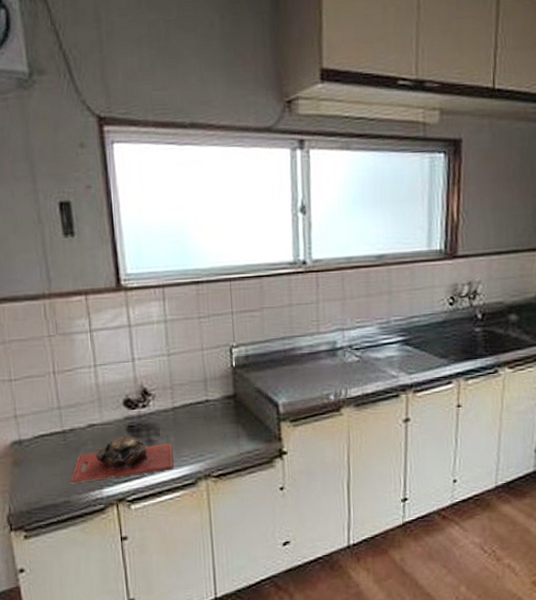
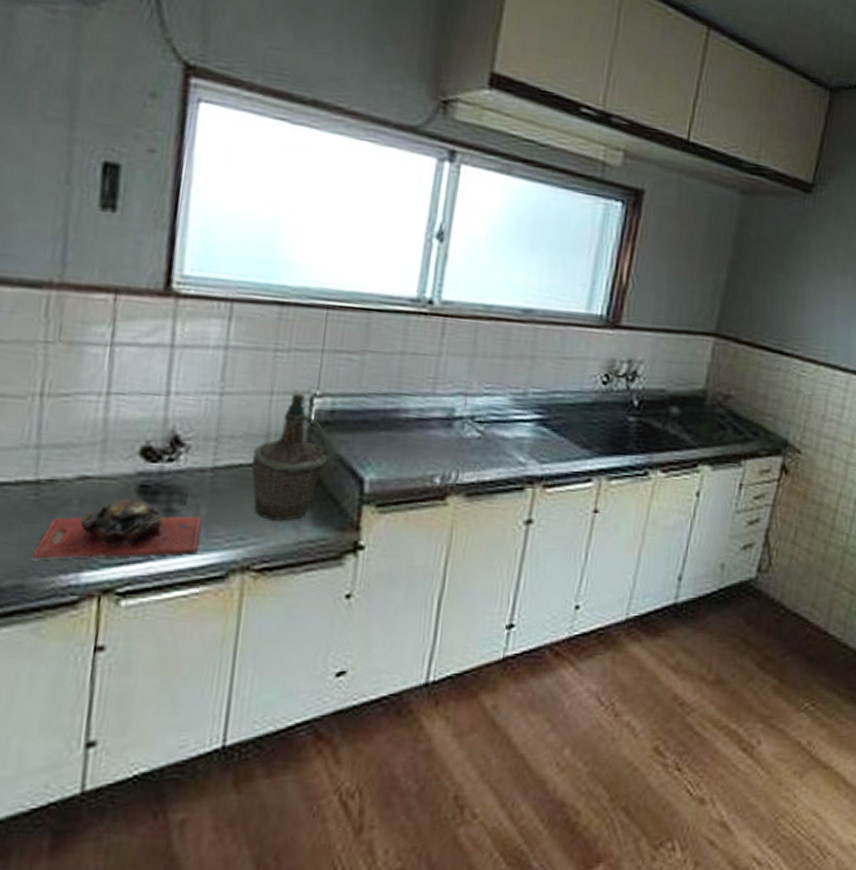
bottle: none [198,346,251,440] -> present [251,392,330,521]

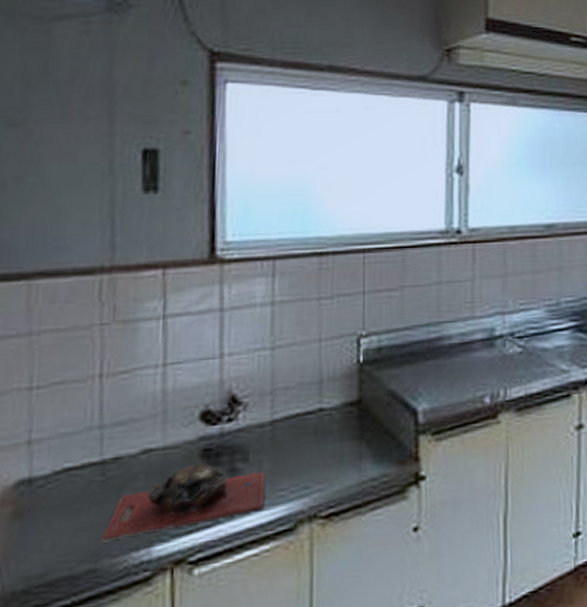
bottle: present [251,392,330,521] -> none [308,335,382,465]

